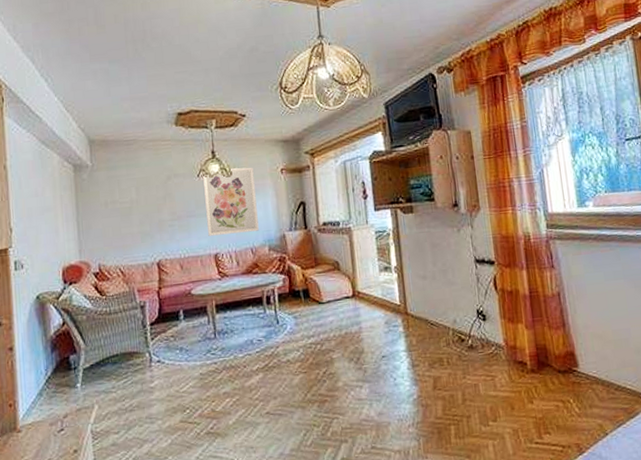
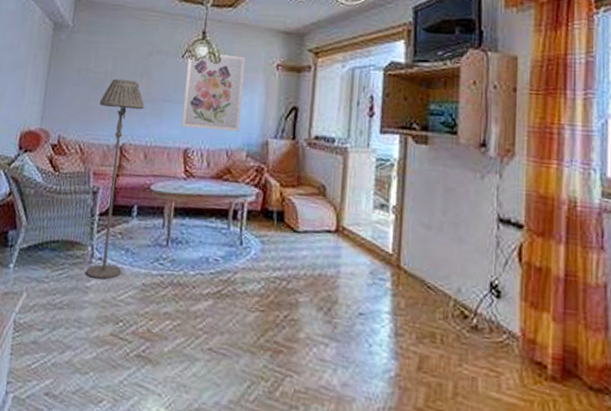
floor lamp: none [130,204,180,379] -> present [85,79,144,279]

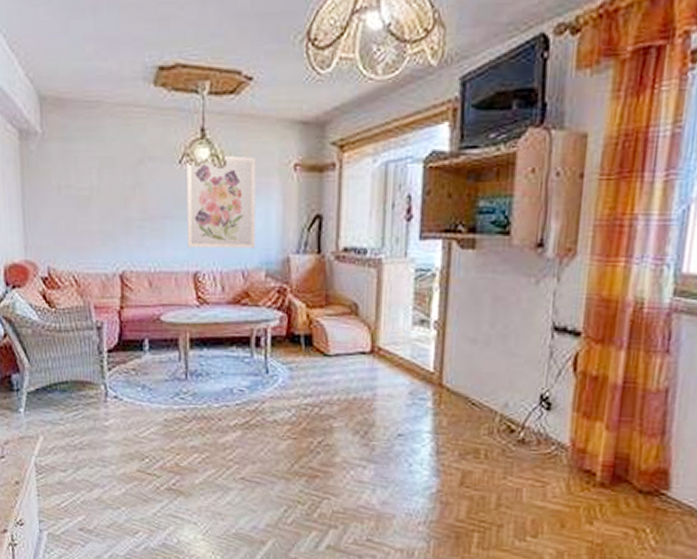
floor lamp: present [85,79,144,279] -> none [89,195,141,418]

